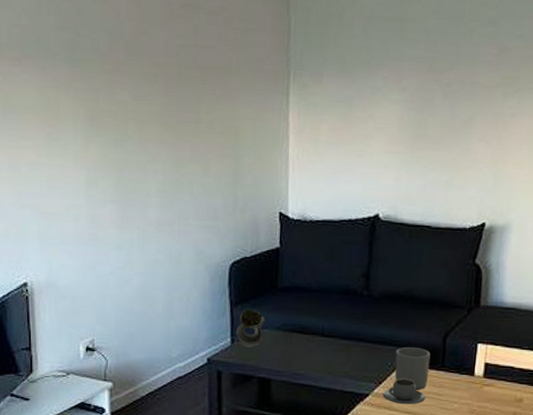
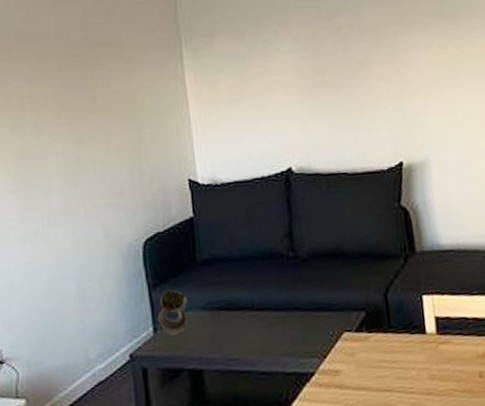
teacup: present [382,379,426,405] -> none [329,348,379,380]
mug: present [394,346,431,389] -> none [335,309,377,359]

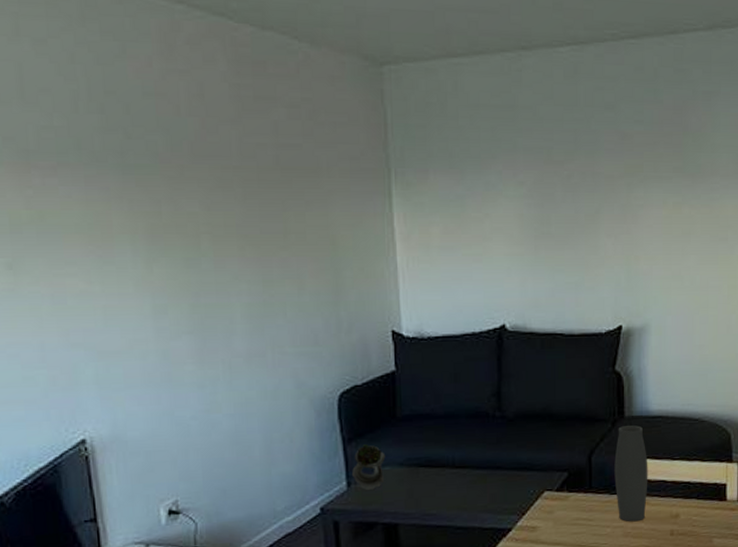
vase: none [410,260,451,364] -> present [614,425,648,522]

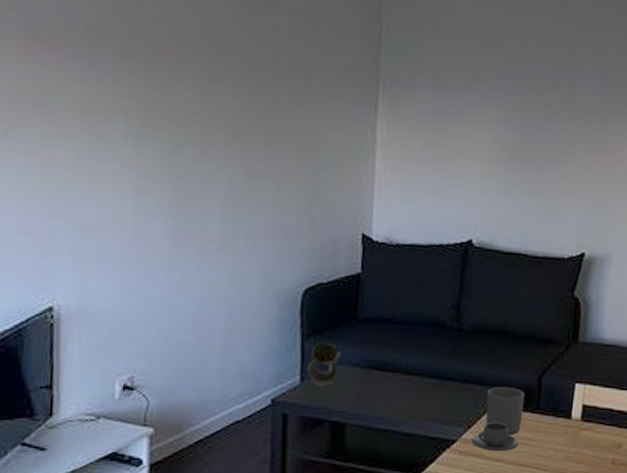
teacup: none [526,506,575,536] -> present [471,422,519,452]
mug: none [537,469,576,517] -> present [485,386,525,434]
vase: present [614,425,648,522] -> none [562,351,597,447]

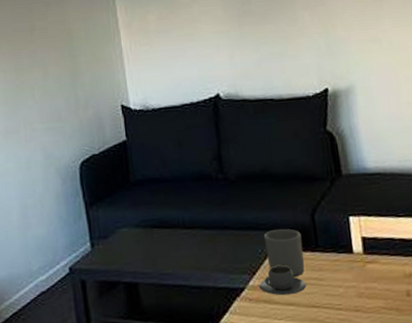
succulent plant: present [306,341,342,388] -> none [94,208,123,252]

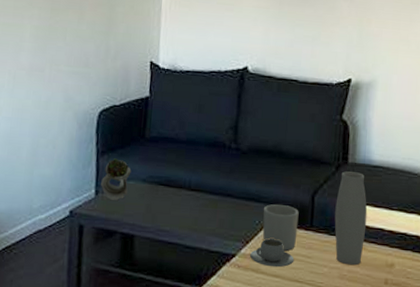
succulent plant: none [94,208,123,252] -> present [100,158,132,201]
vase: none [337,183,378,282] -> present [334,171,368,266]

